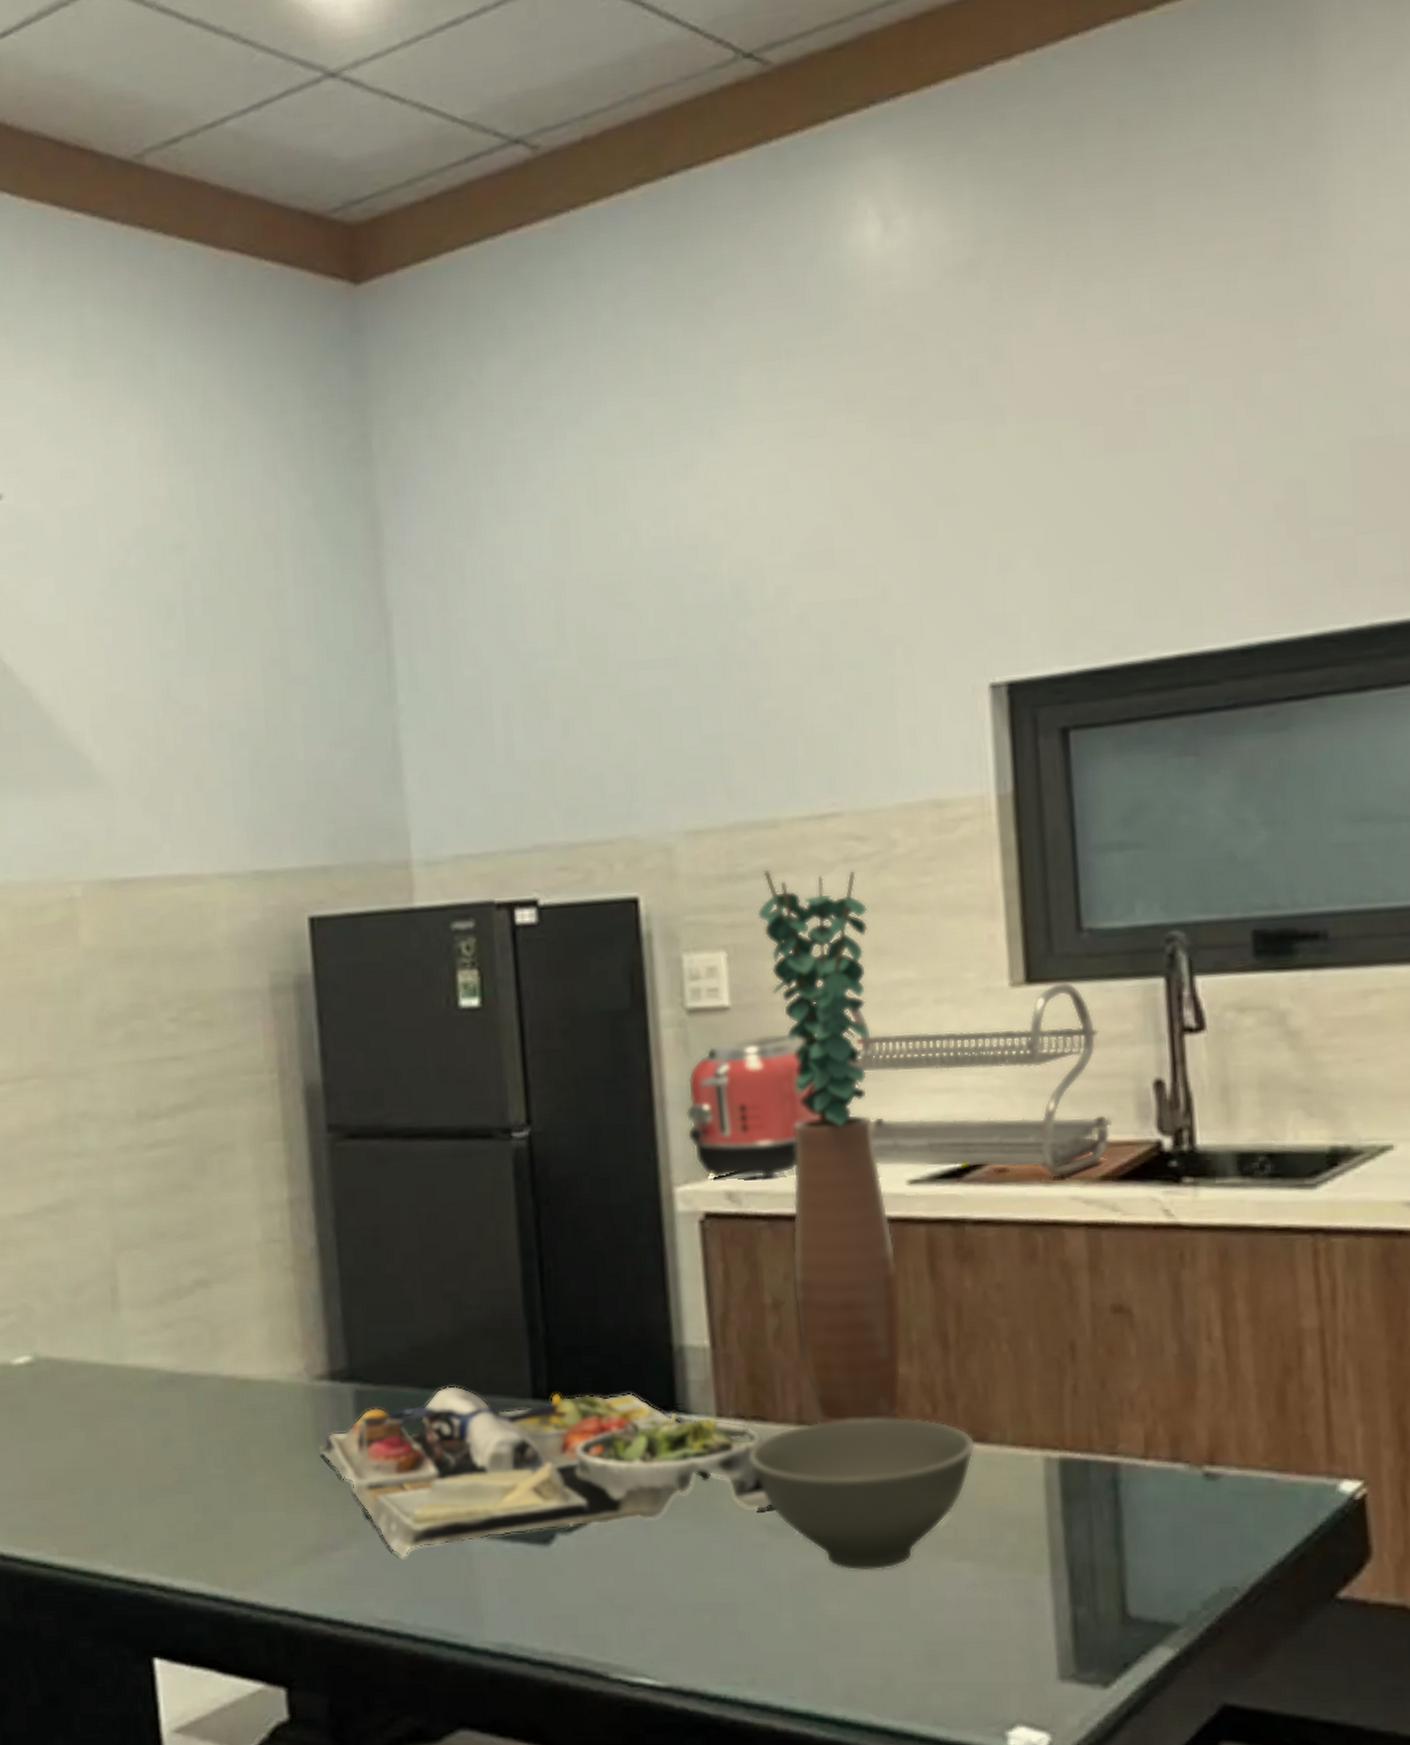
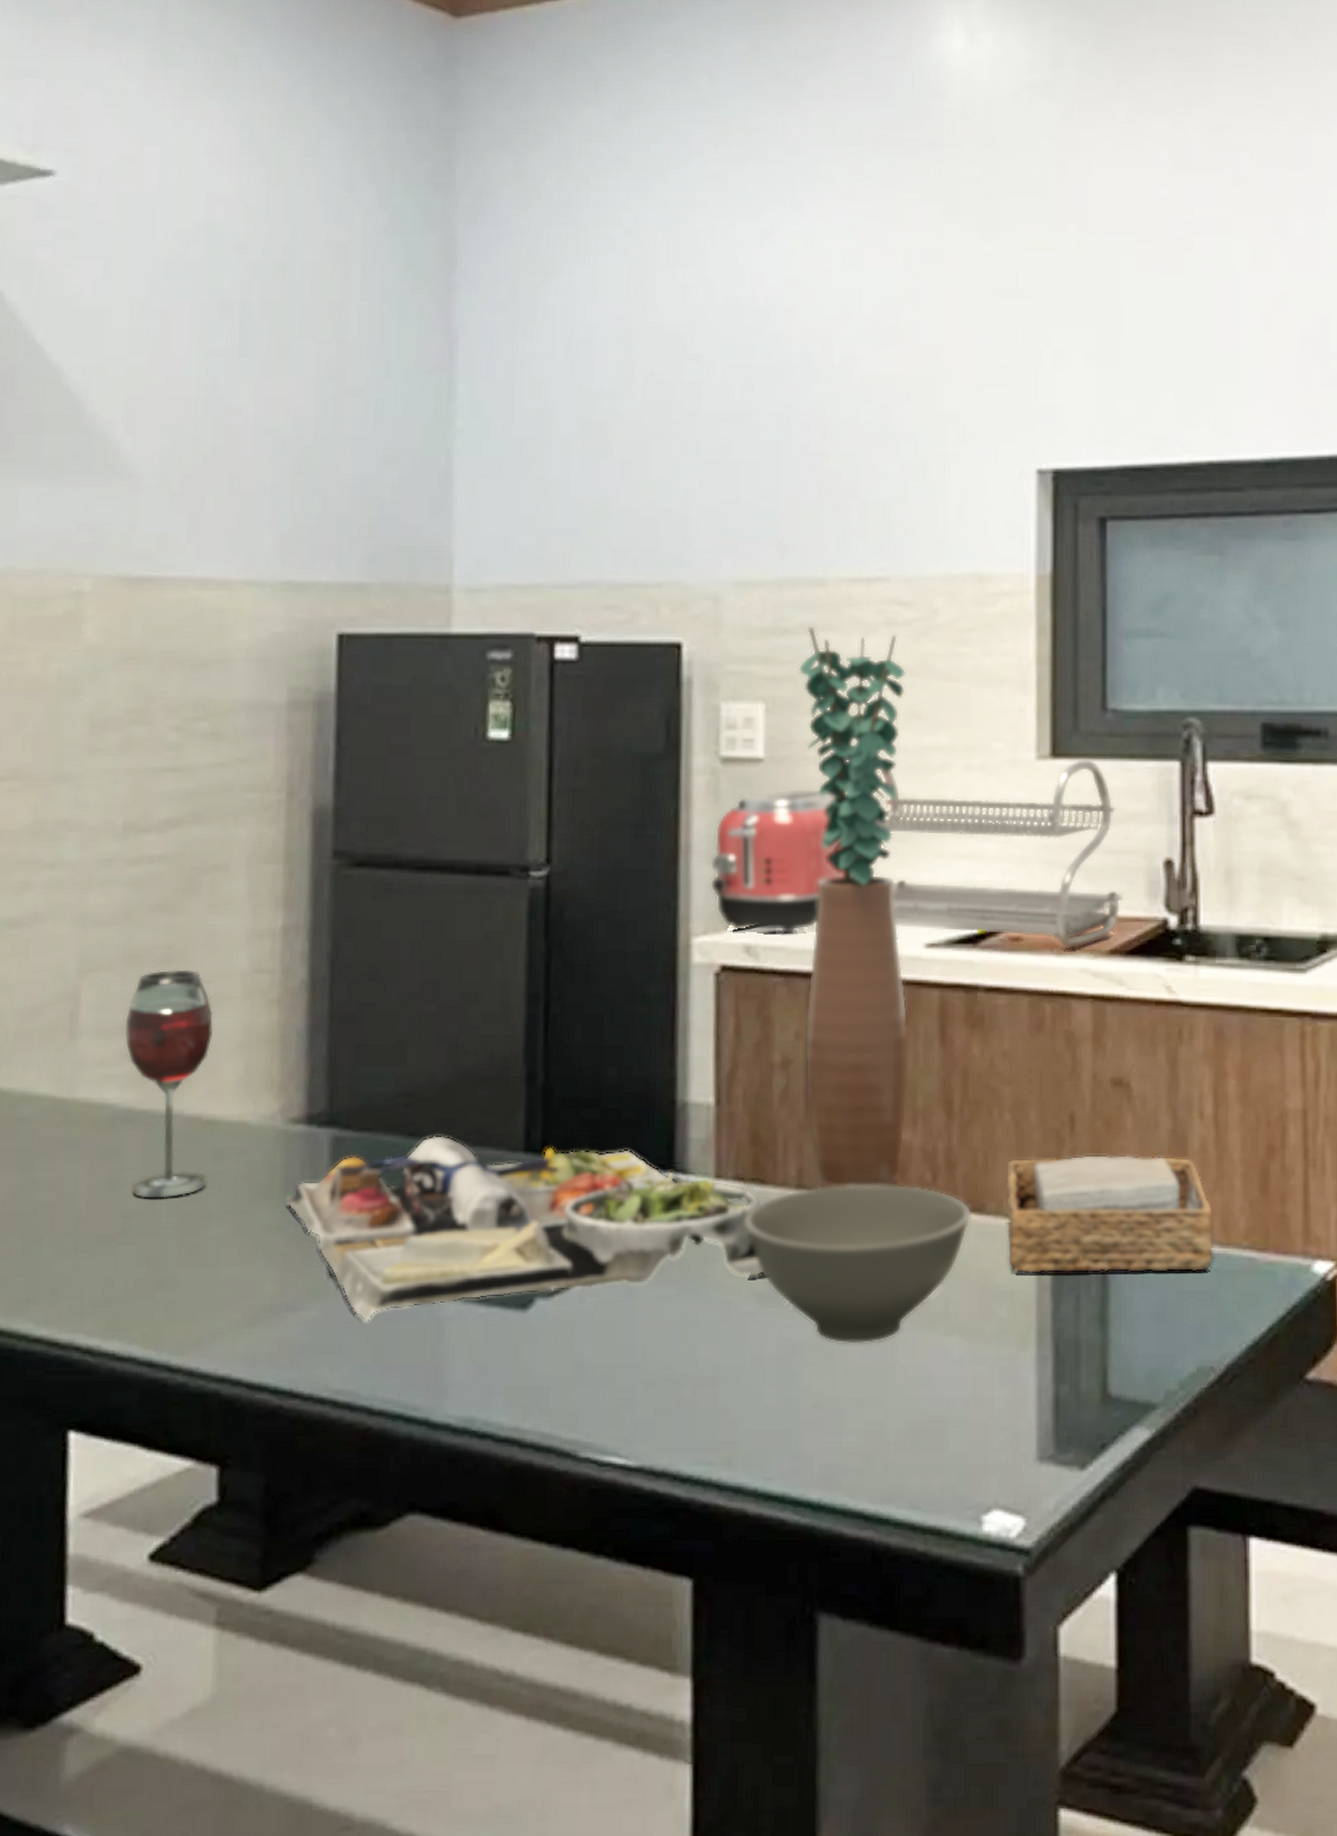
wineglass: none [159,1243,247,1452] -> present [125,969,214,1199]
napkin holder: none [1007,1381,1231,1499] -> present [1005,1155,1214,1273]

